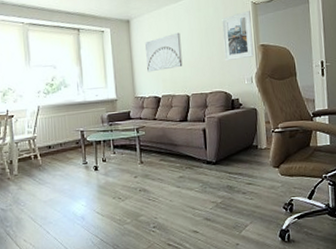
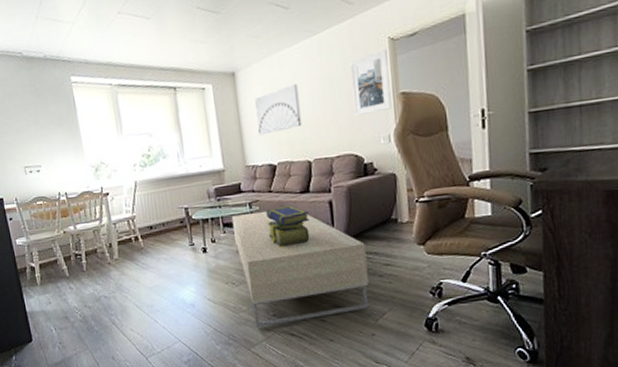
coffee table: none [121,135,235,238] -> present [231,210,369,327]
stack of books: none [150,131,187,168] -> present [265,205,310,248]

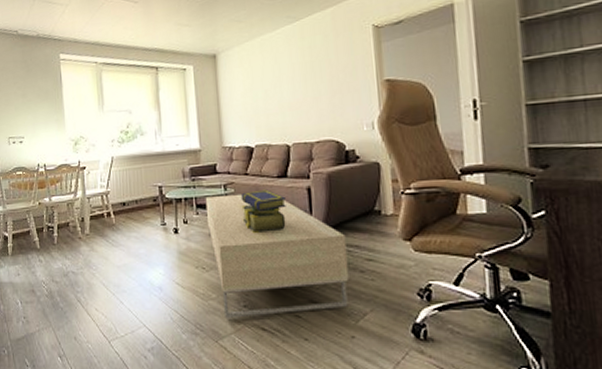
wall art: present [255,83,302,136] -> none [235,67,281,117]
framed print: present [350,48,392,117] -> none [332,35,376,102]

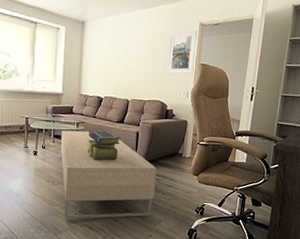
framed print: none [332,35,376,102] -> present [167,30,197,75]

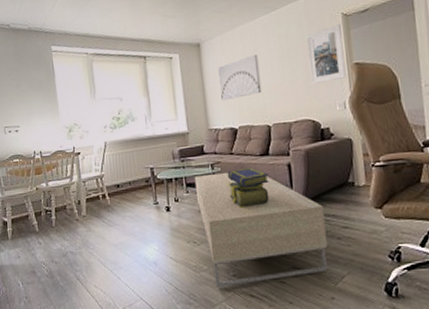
wall art: none [94,40,130,74] -> present [218,54,262,101]

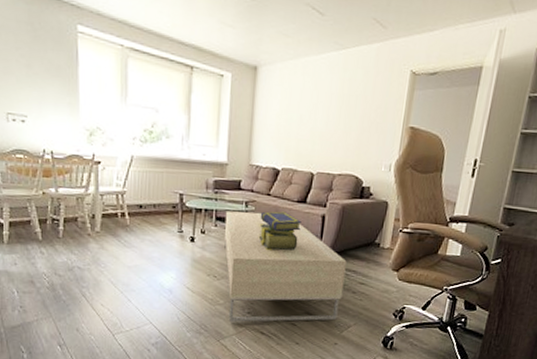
wall art: present [218,54,262,101] -> none [269,93,317,138]
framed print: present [306,23,347,85] -> none [364,80,407,141]

